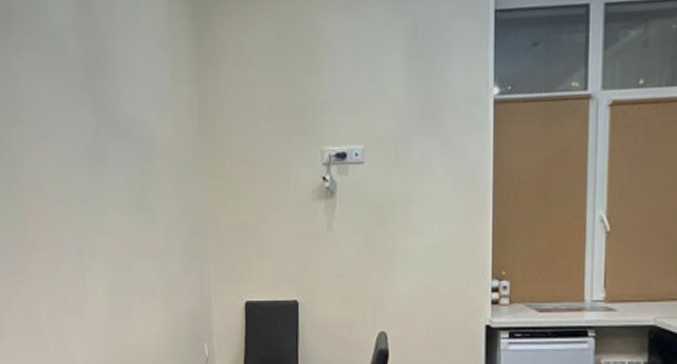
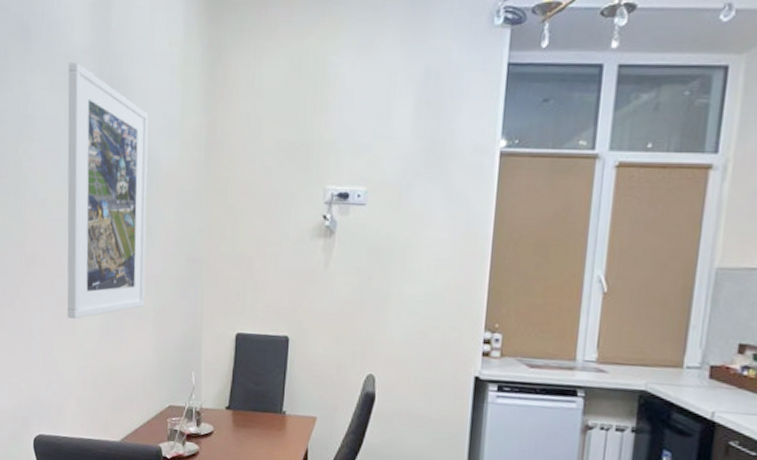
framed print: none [53,41,151,300] -> present [67,61,149,319]

